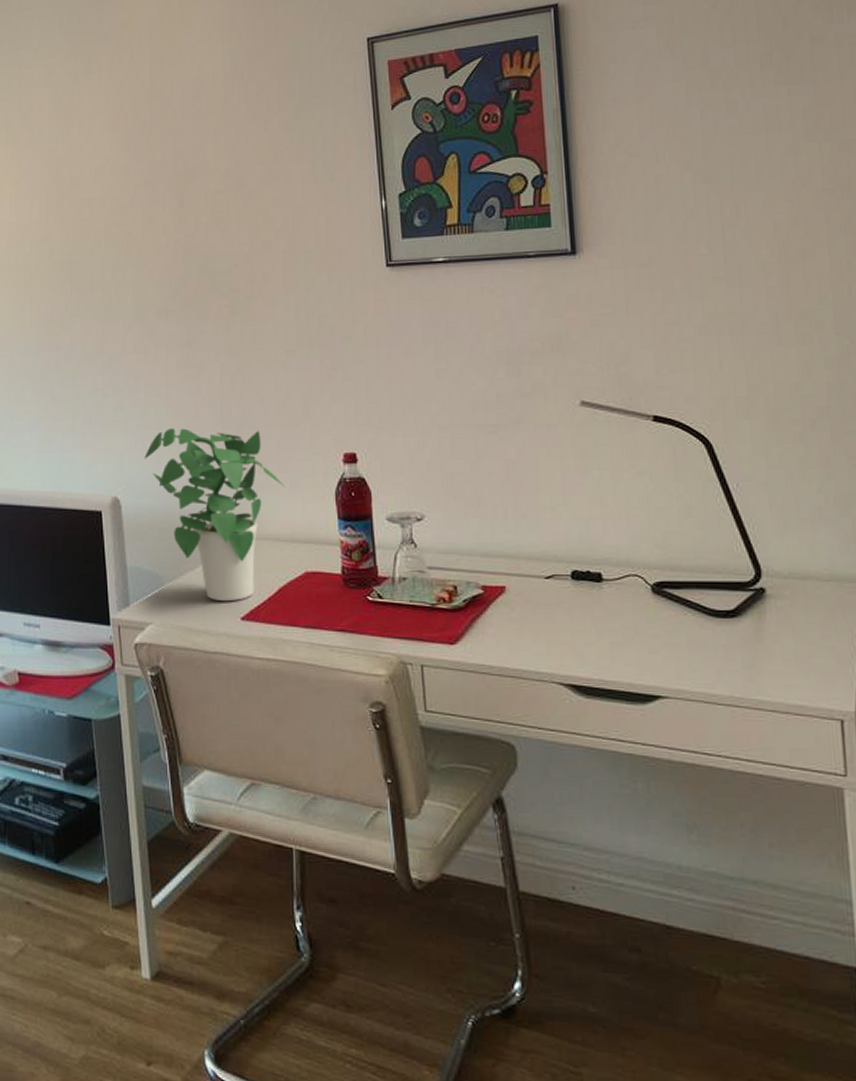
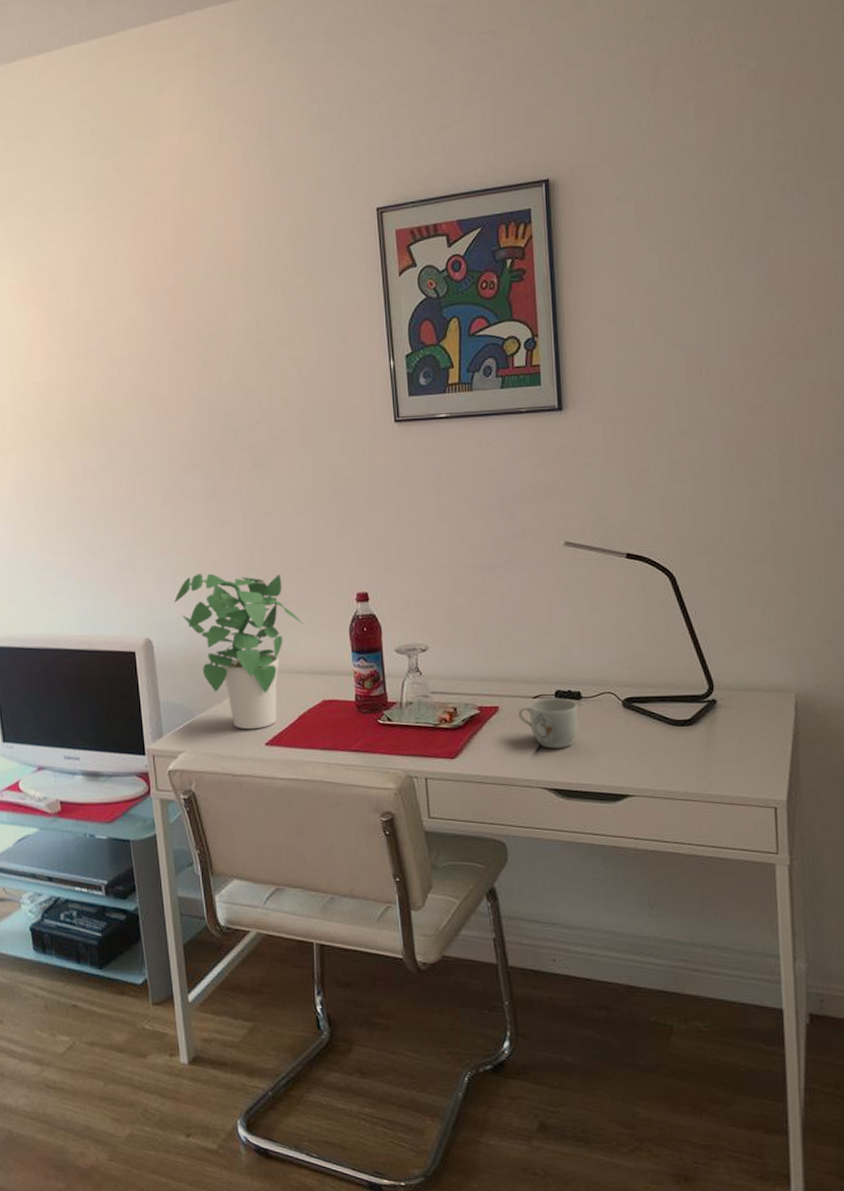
mug: none [528,579,600,638] -> present [518,698,579,748]

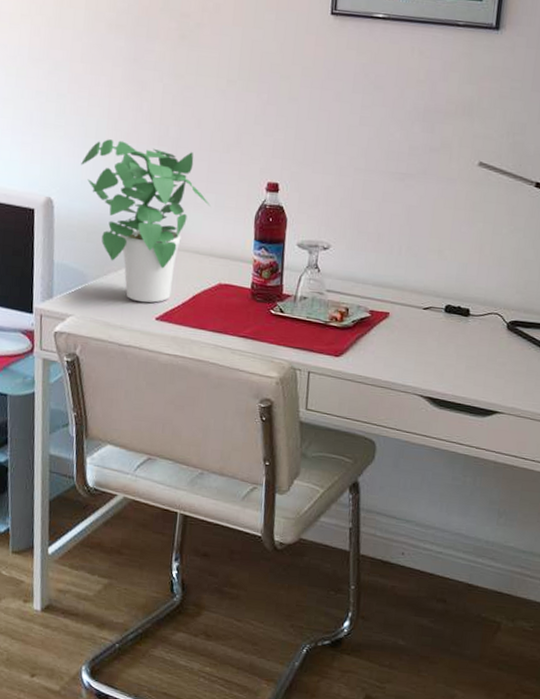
mug: present [518,698,579,748] -> none [406,310,465,360]

